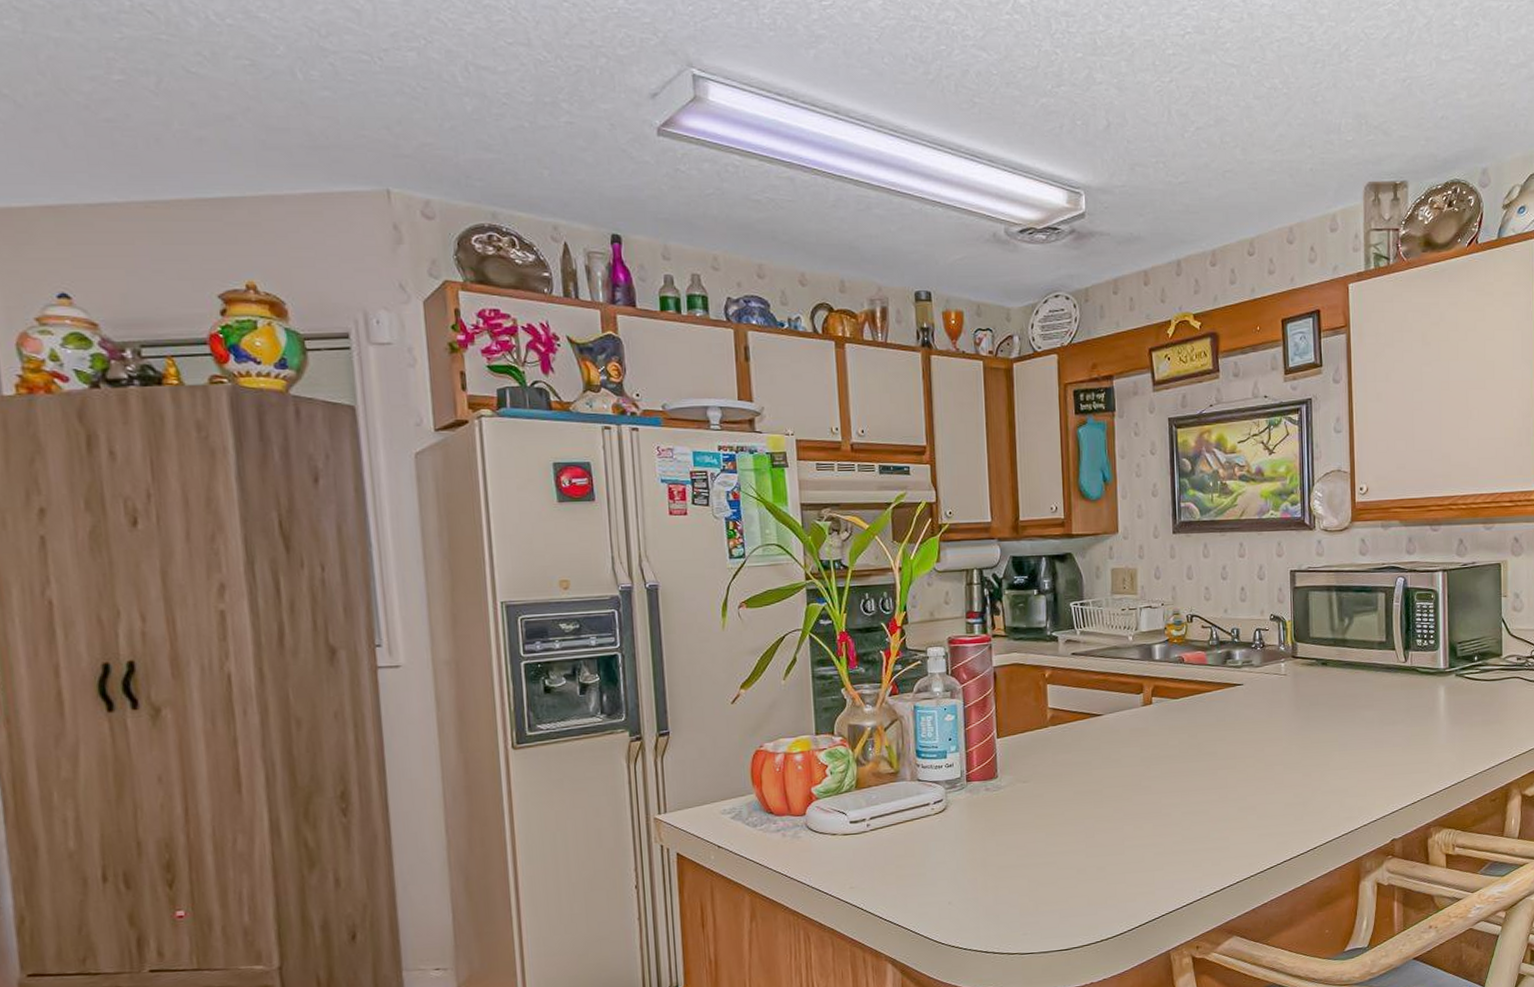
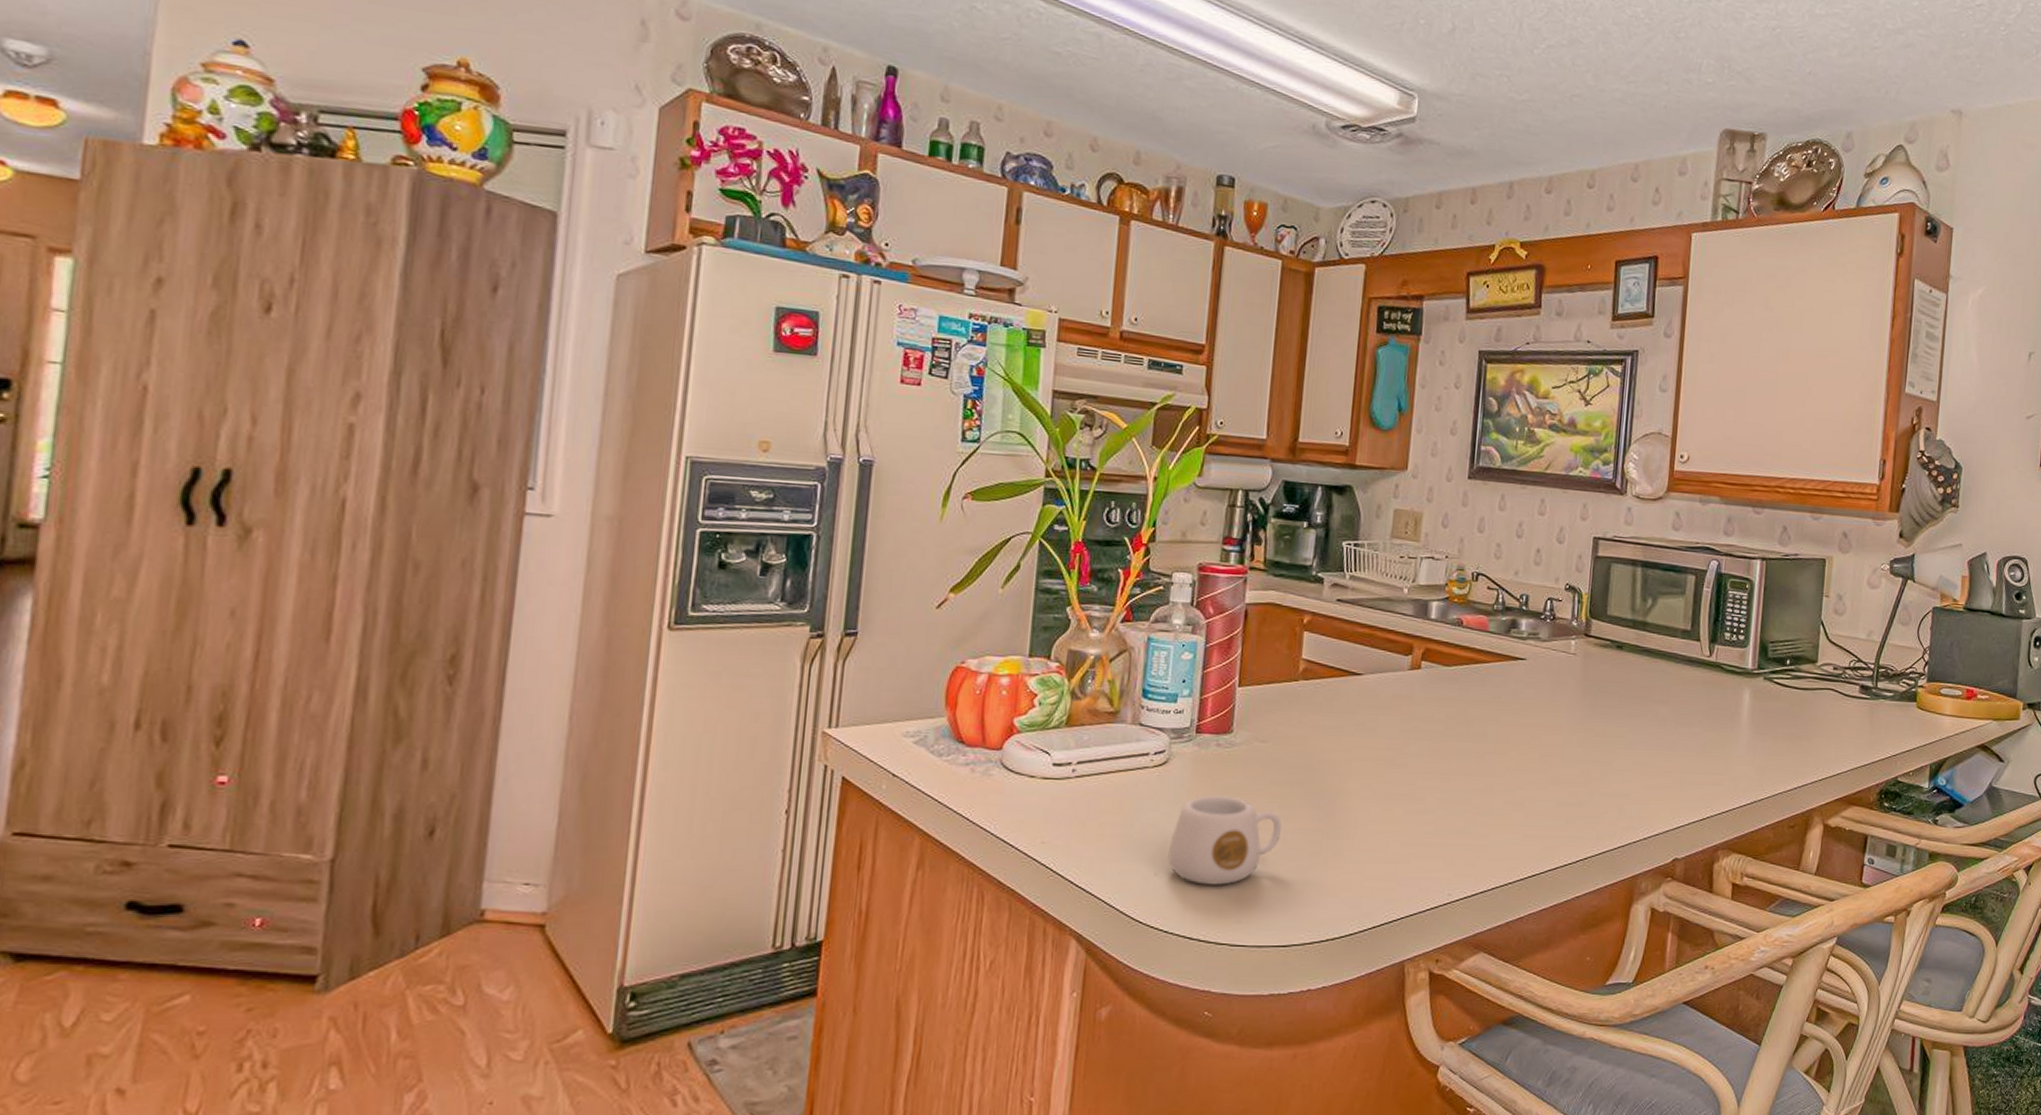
mug: none [957,831,1051,907] -> present [1167,795,1283,885]

